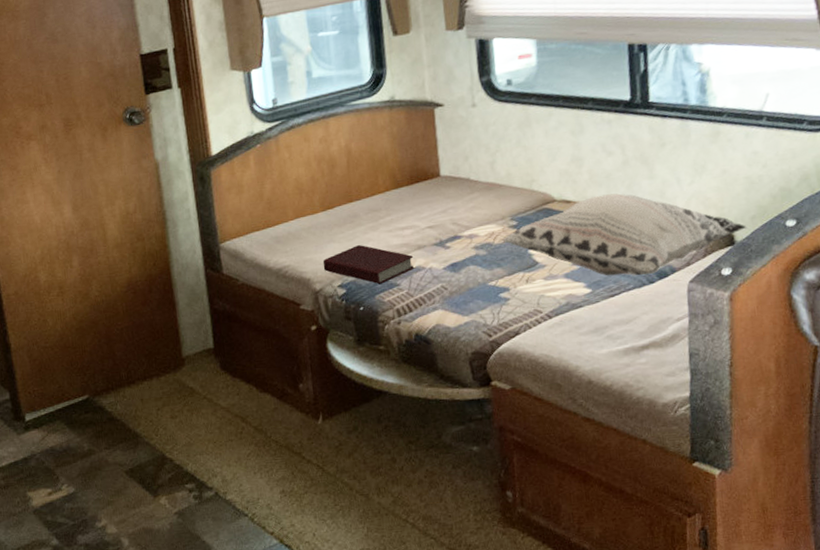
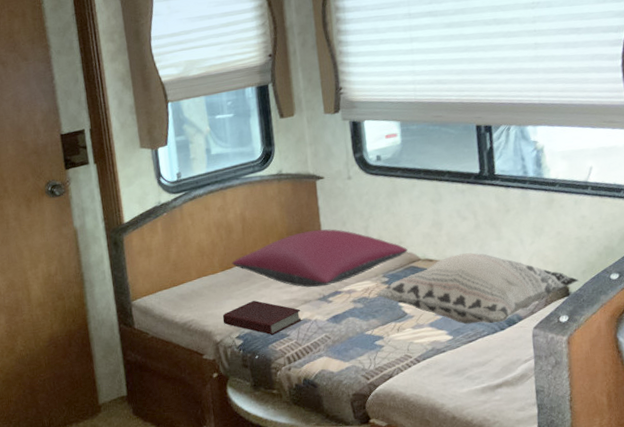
pillow: none [334,164,541,231] -> present [231,229,408,288]

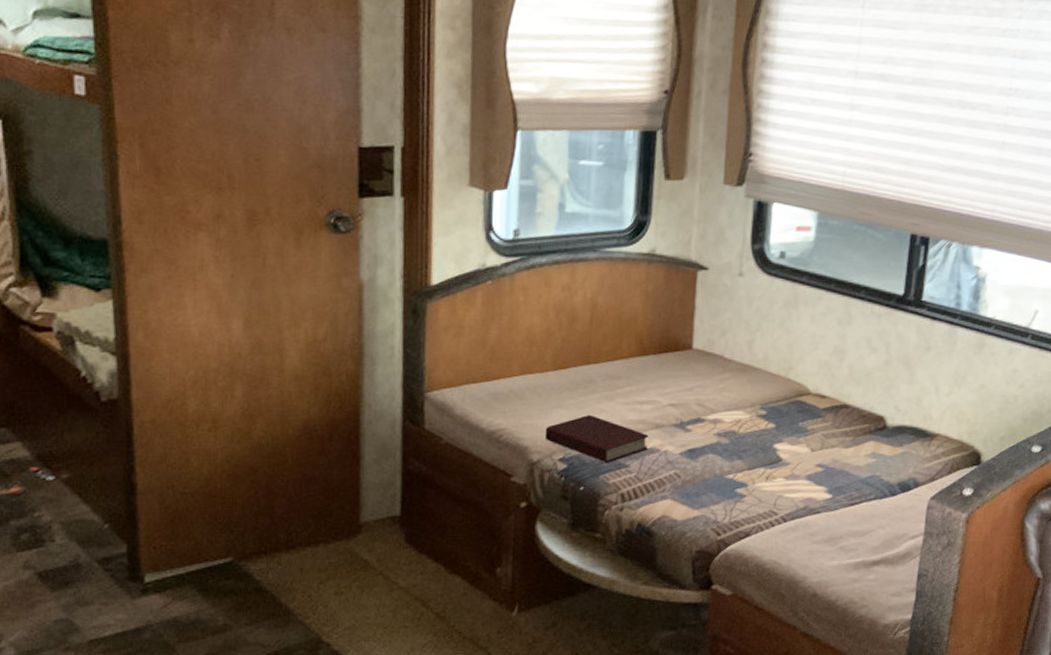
pillow: present [231,229,408,288] -> none [569,335,797,410]
decorative pillow: present [375,253,579,325] -> none [747,394,995,486]

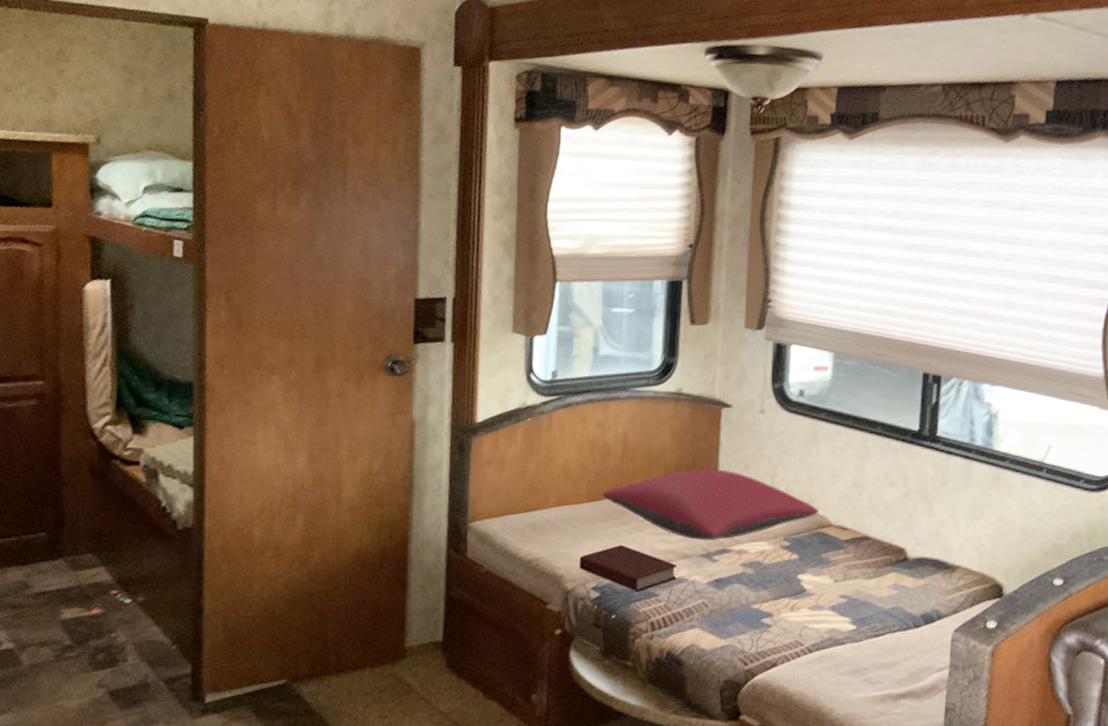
pillow: none [569,335,797,410] -> present [601,468,819,541]

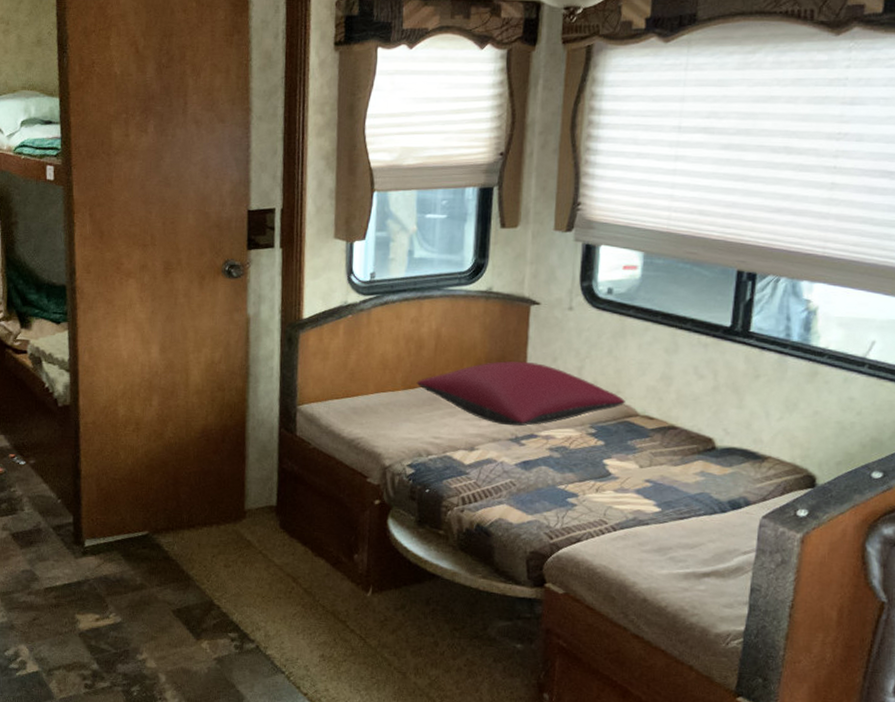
book: present [579,545,678,592] -> none [395,428,487,470]

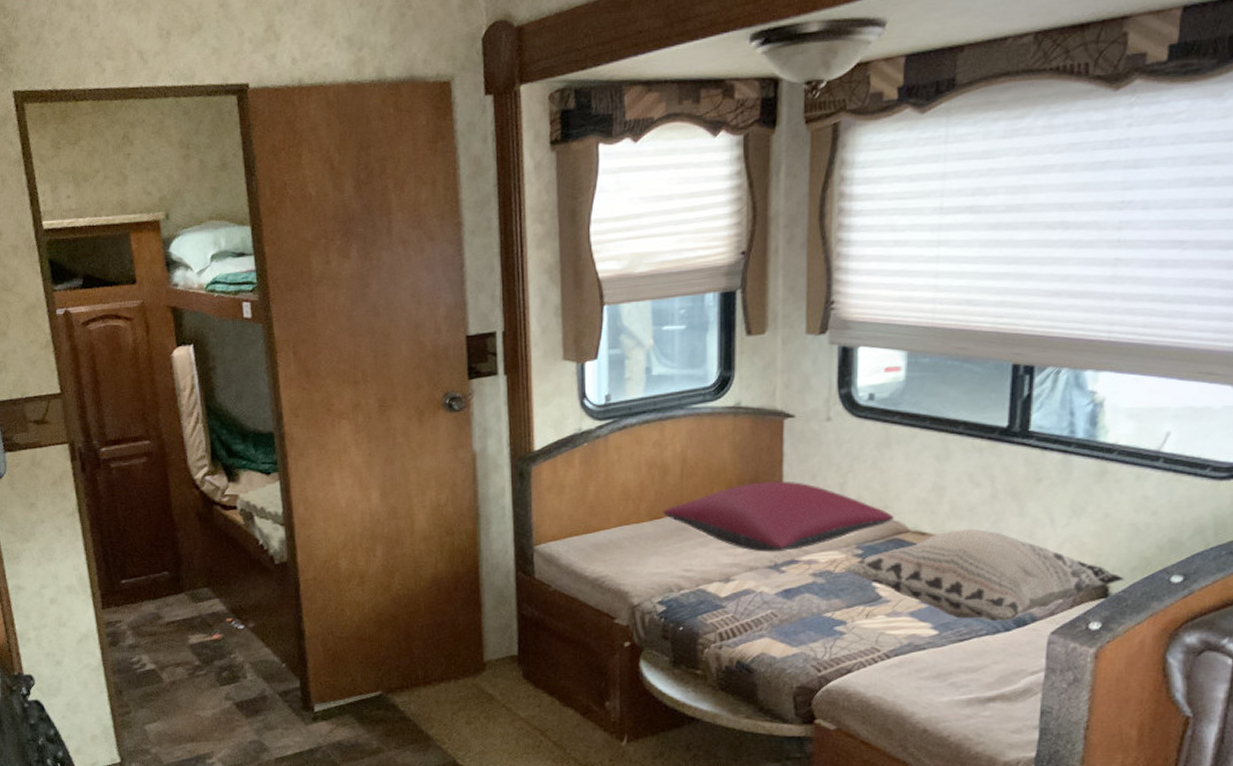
decorative pillow: none [577,417,831,503] -> present [843,529,1125,622]

